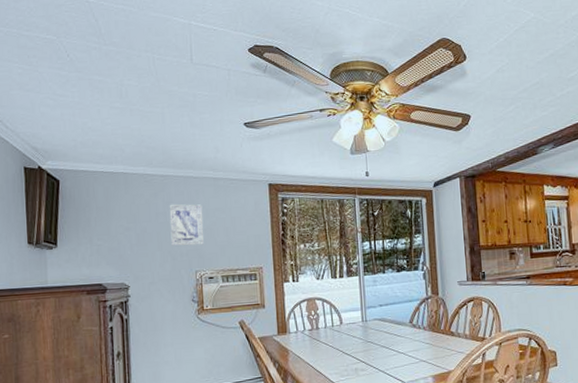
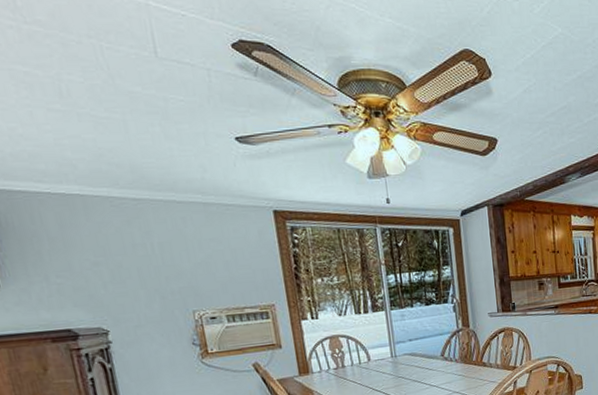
wall art: present [169,204,204,246] -> none [148,233,200,283]

